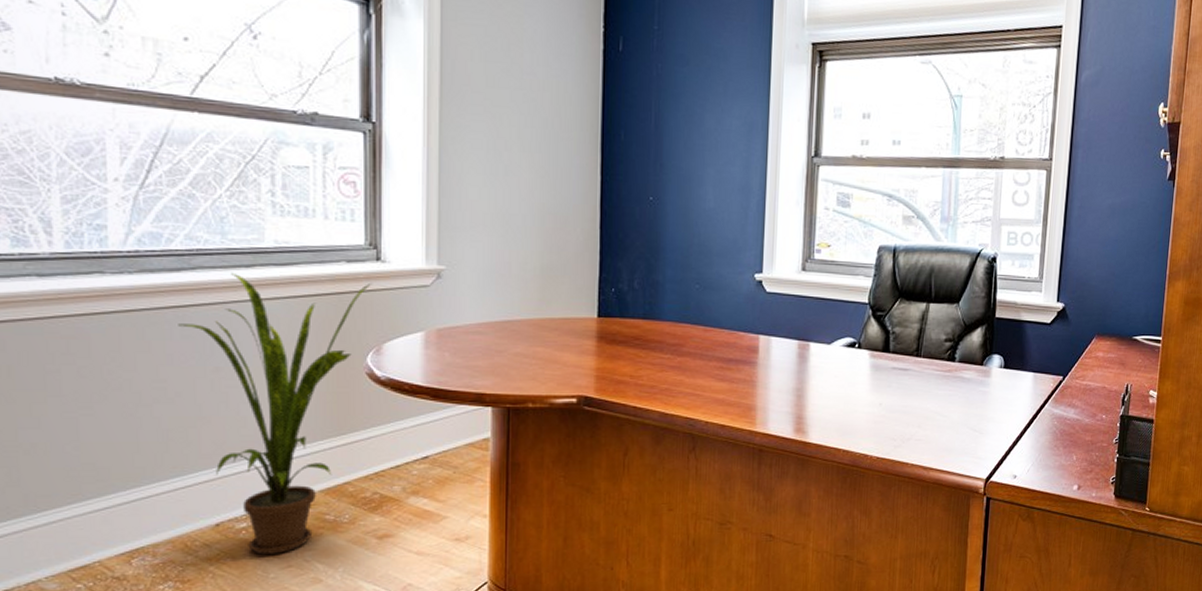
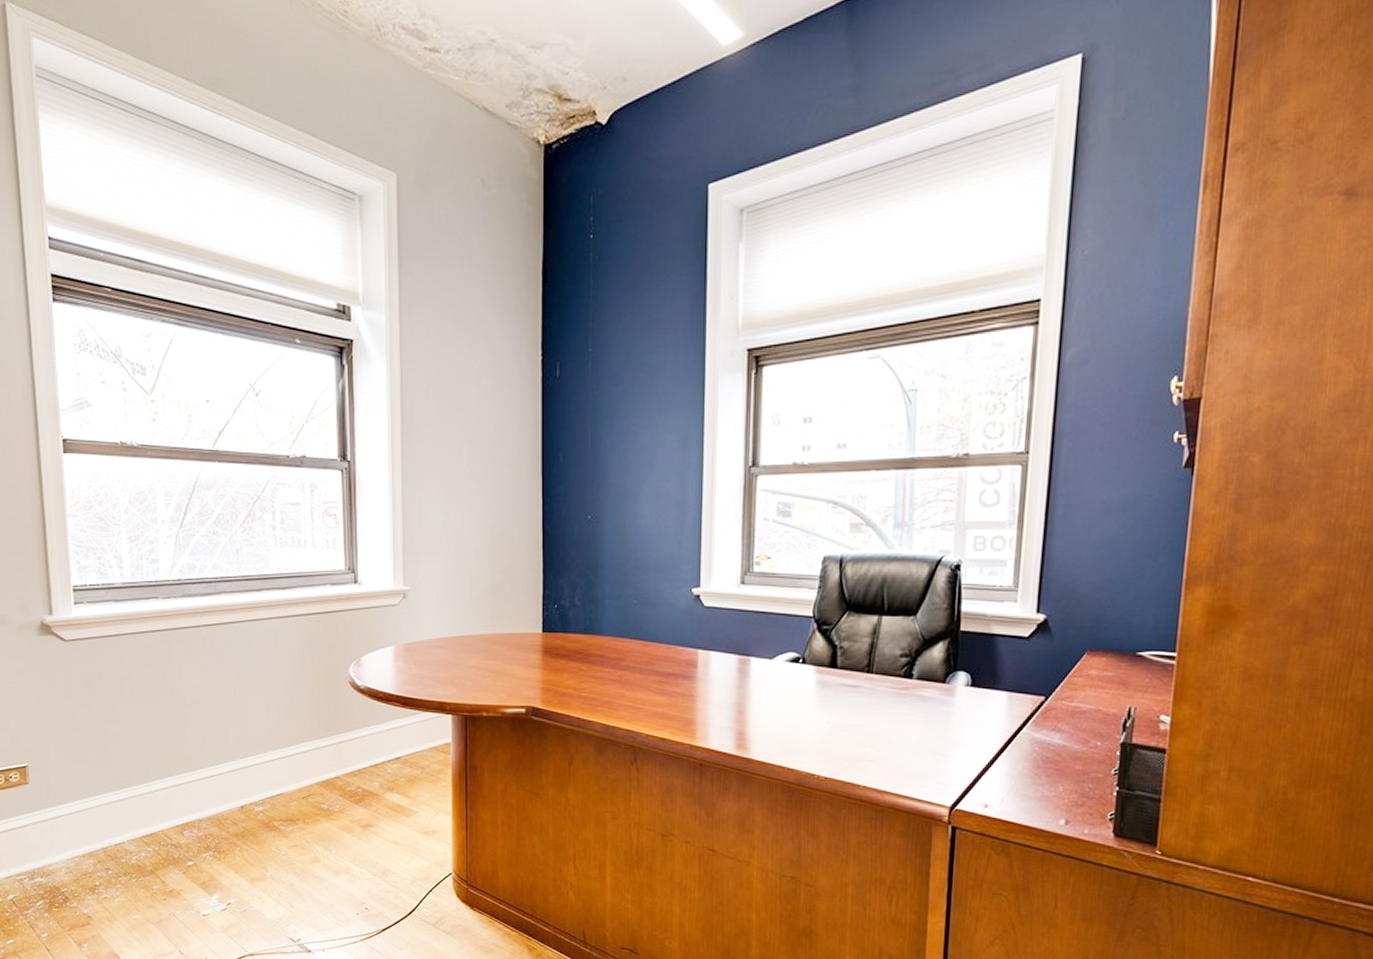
house plant: present [178,272,371,555] -> none [209,596,351,835]

